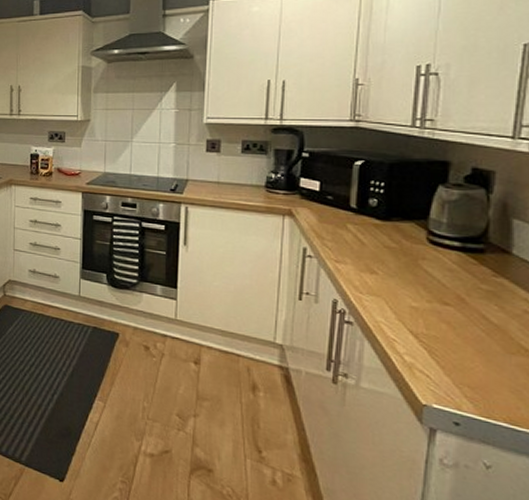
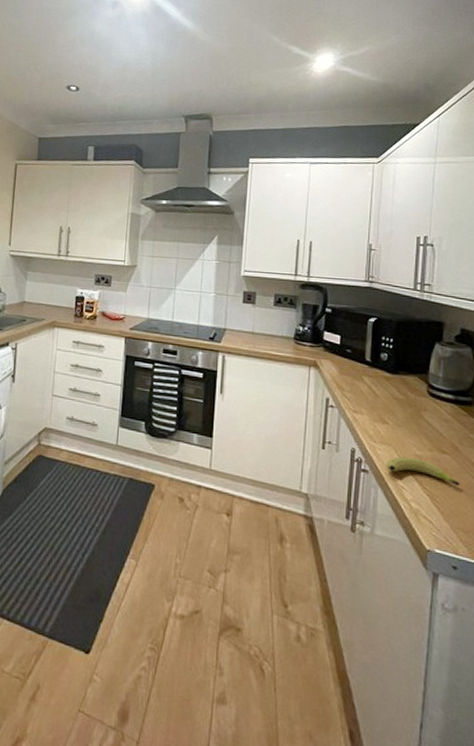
fruit: none [374,308,466,339] -> present [386,456,460,486]

